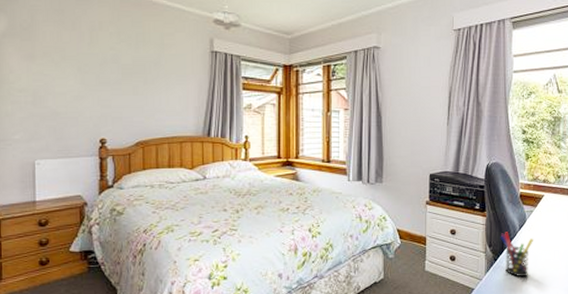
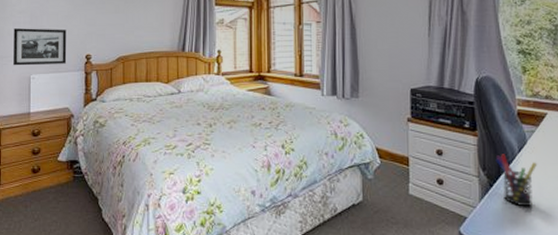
picture frame: none [12,109,78,150] -> present [13,28,67,66]

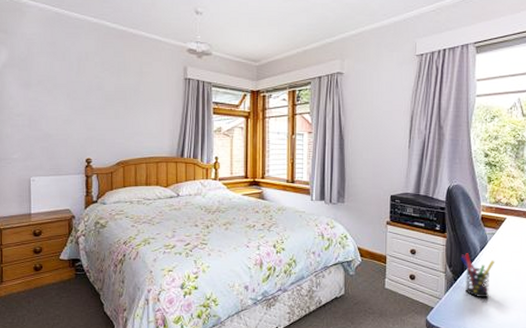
picture frame: present [13,28,67,66] -> none [12,131,67,168]

